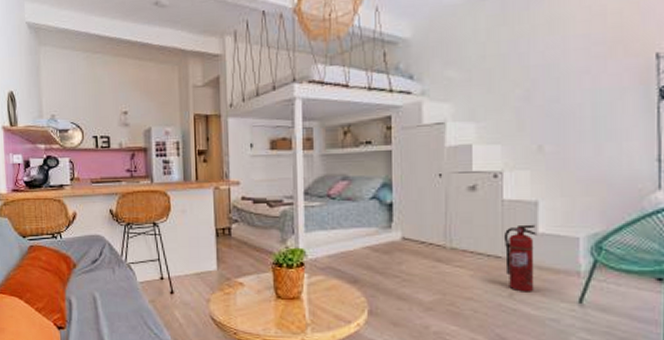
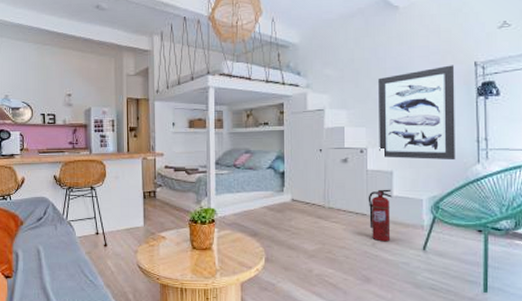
wall art: none [519,58,627,186] -> present [378,65,456,161]

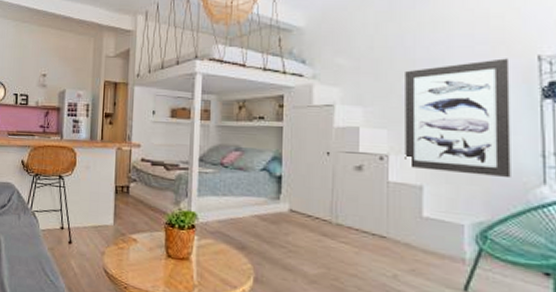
fire extinguisher: present [368,189,392,242] -> none [388,207,421,275]

